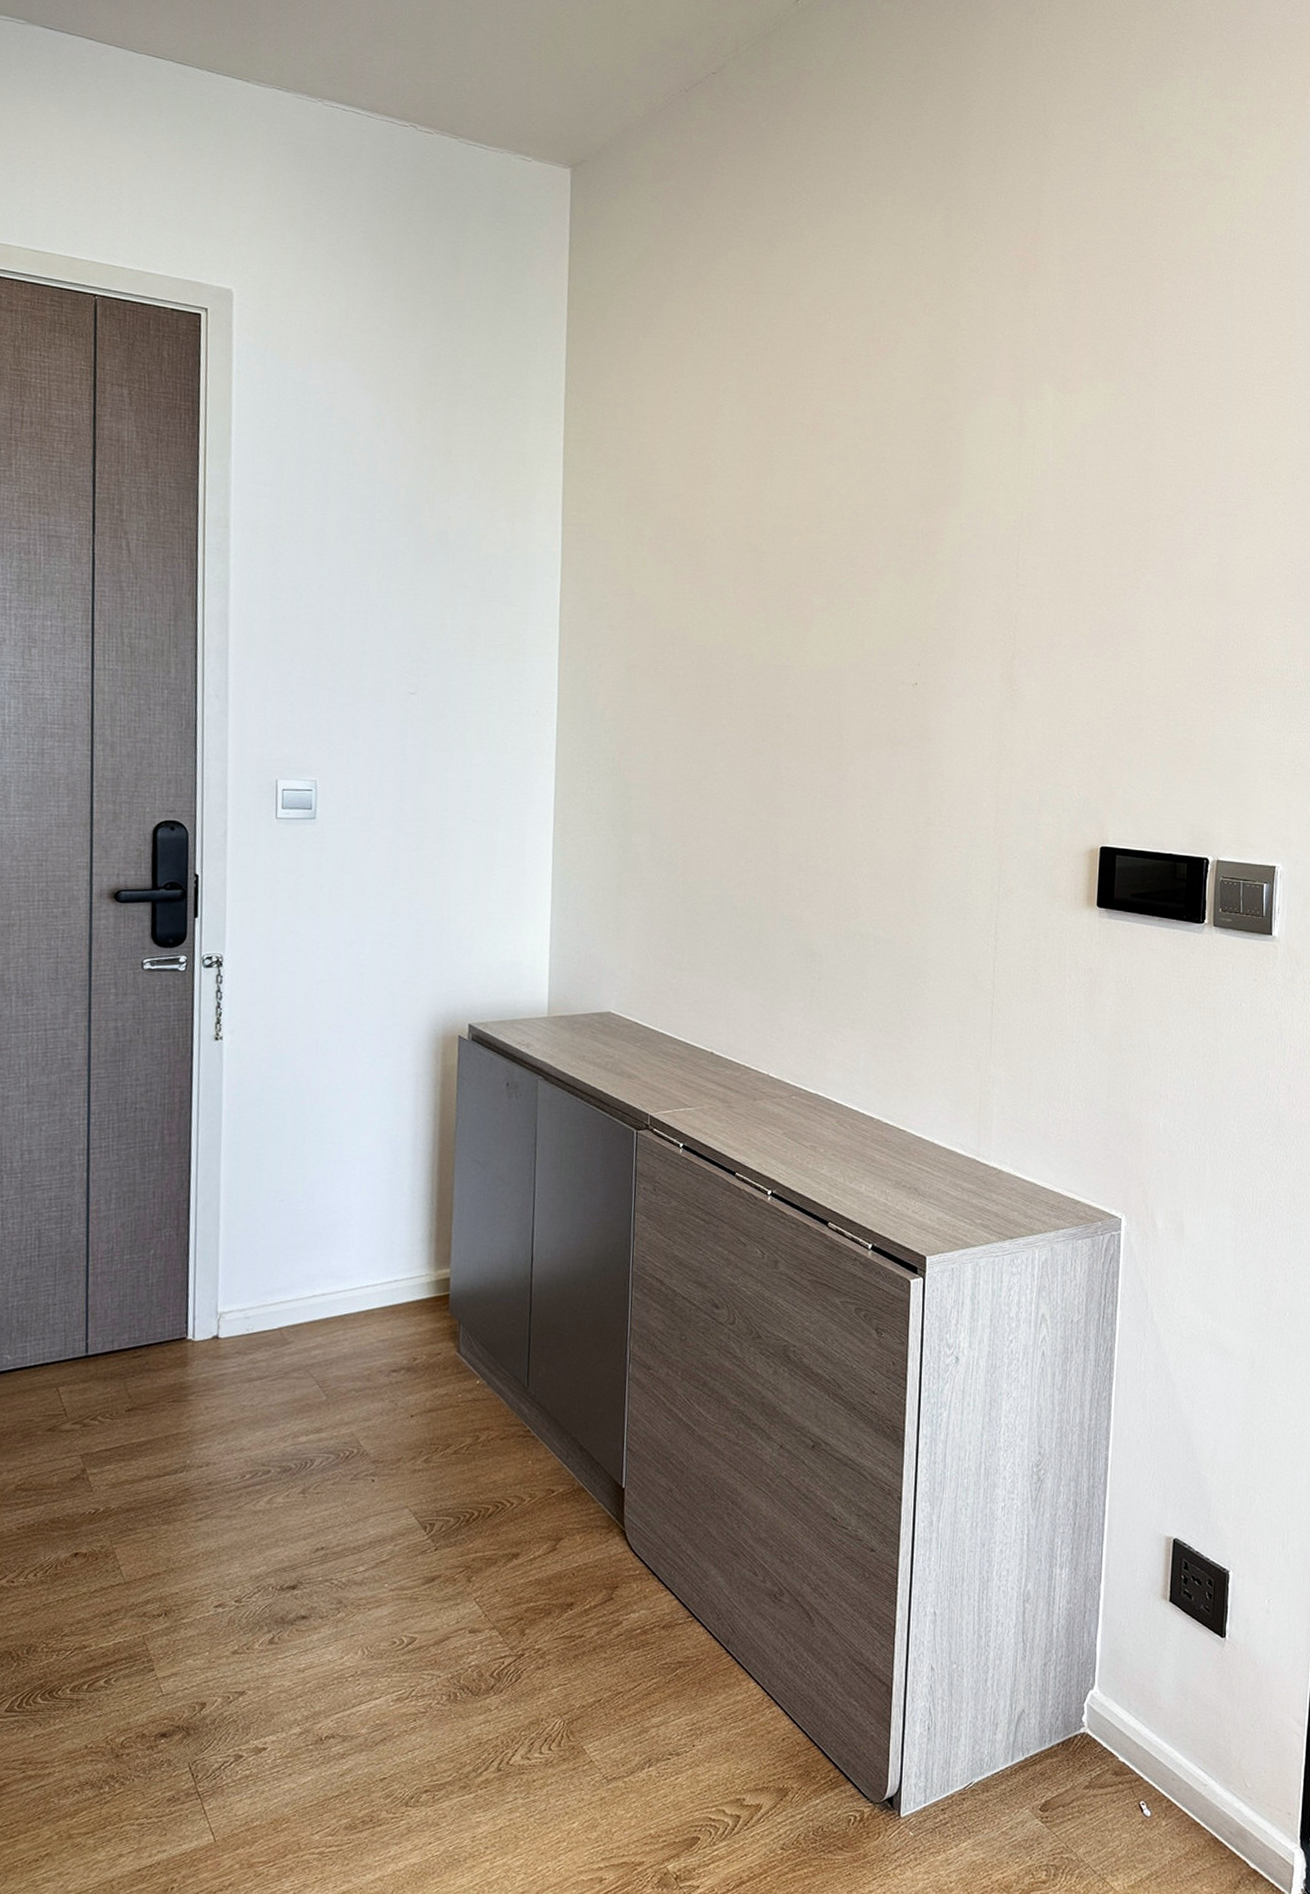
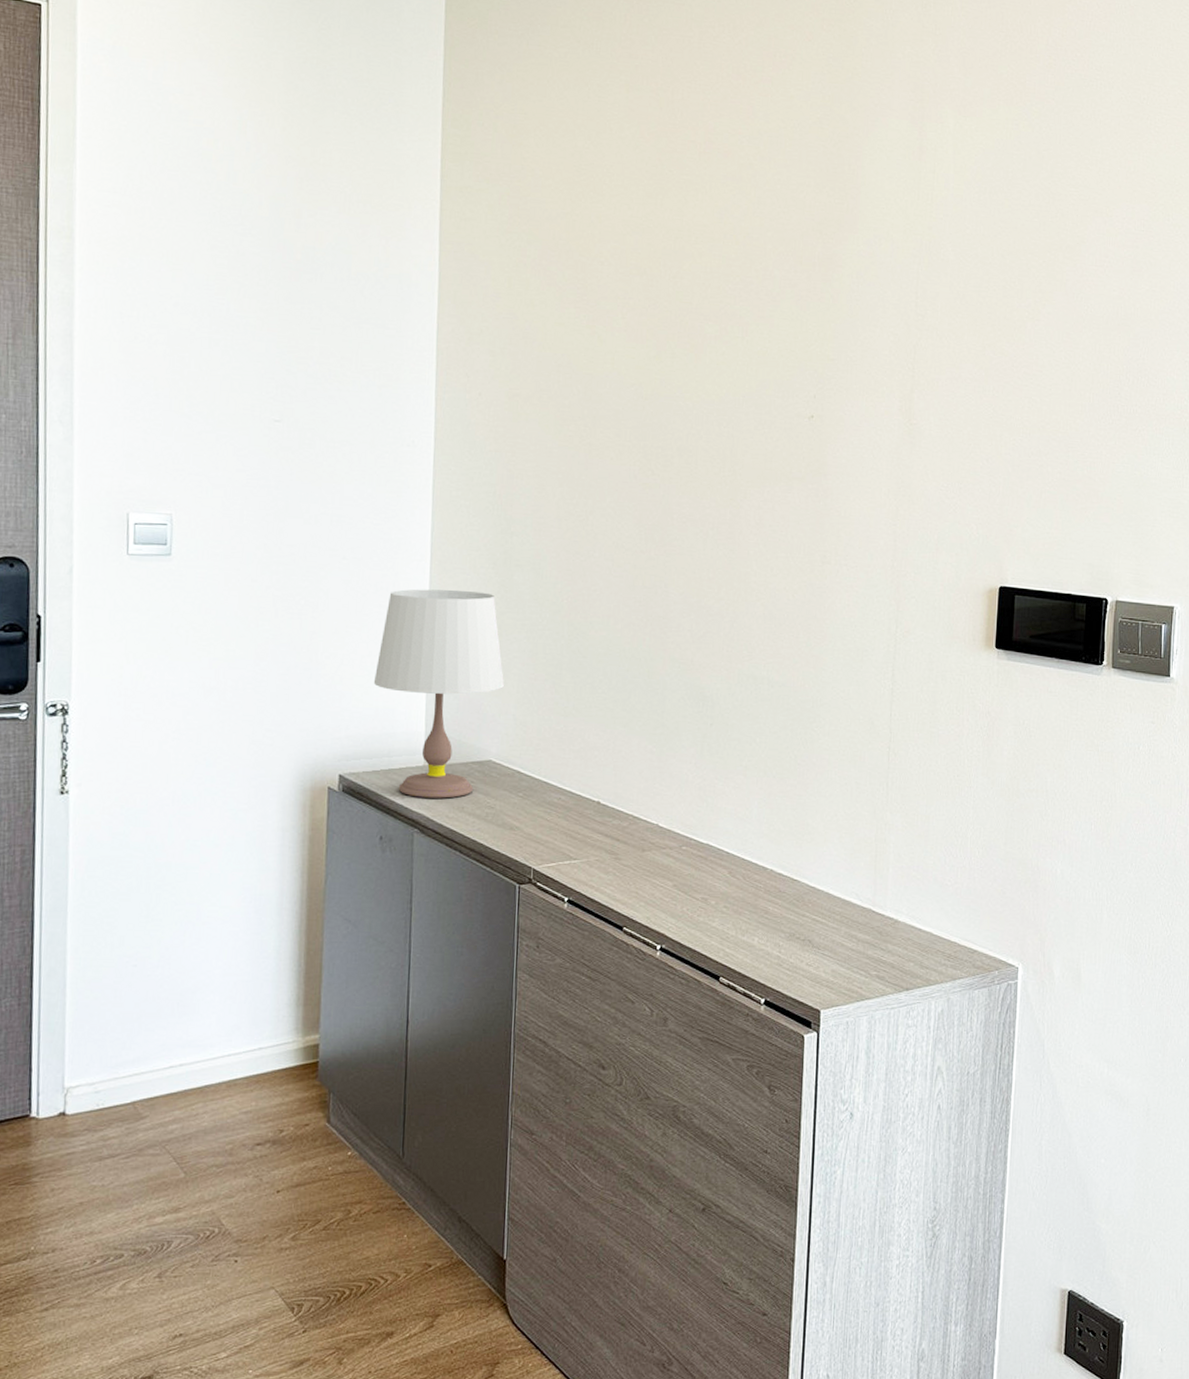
table lamp: none [500,849,623,1048] -> present [373,589,505,799]

